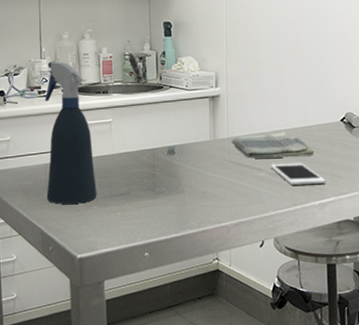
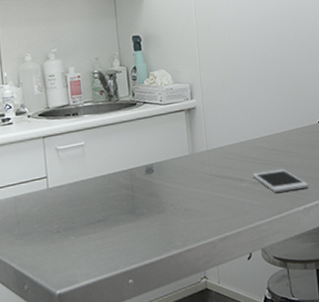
spray bottle: present [45,61,97,204] -> none [10,85,73,239]
dish towel: present [231,132,315,159] -> none [210,139,295,170]

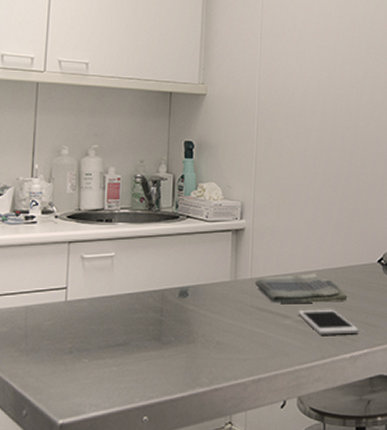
dish towel: none [210,139,295,170] -> present [254,273,348,303]

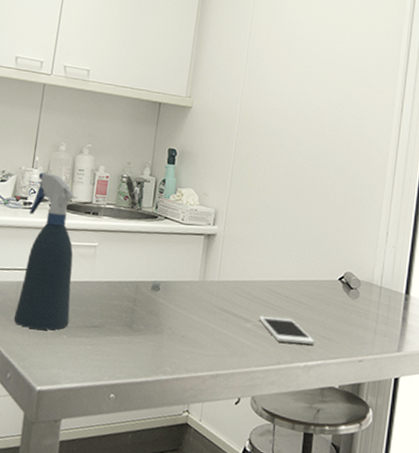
spray bottle: none [24,181,89,356] -> present [13,172,78,330]
dish towel: present [254,273,348,303] -> none [220,281,307,313]

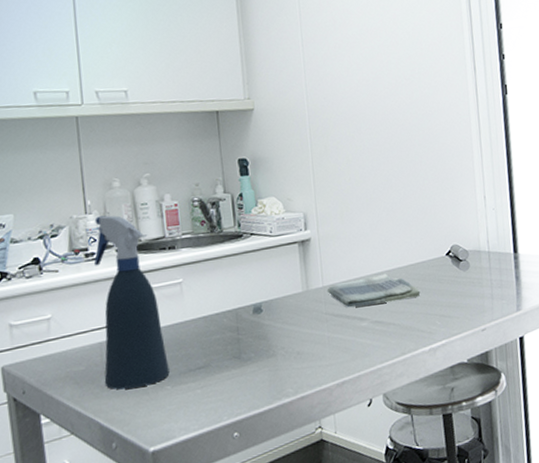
dish towel: none [220,281,307,313] -> present [327,273,421,308]
cell phone: present [259,316,315,345] -> none [374,306,436,332]

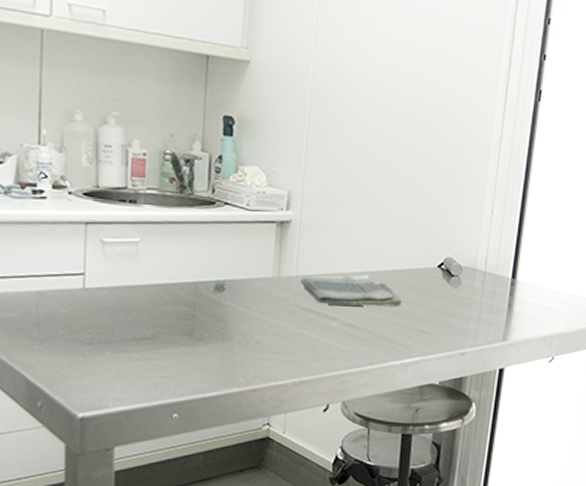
spray bottle: present [94,215,170,390] -> none [37,150,112,347]

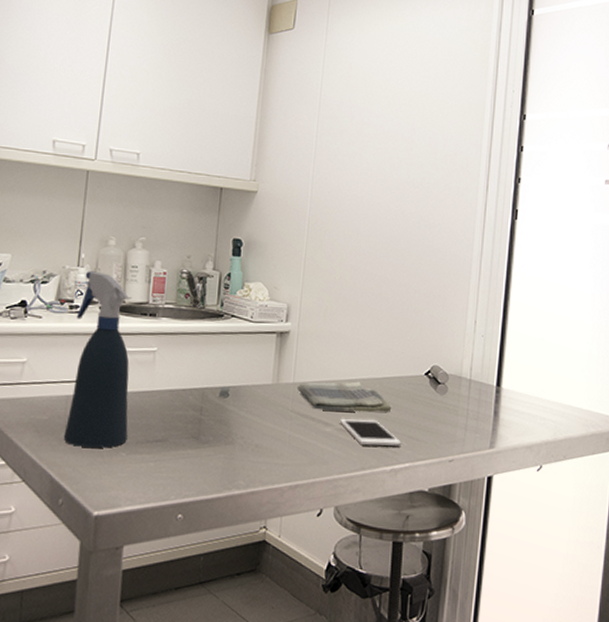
spray bottle: none [37,150,112,347] -> present [63,271,132,448]
cell phone: none [347,313,412,341] -> present [340,419,402,446]

